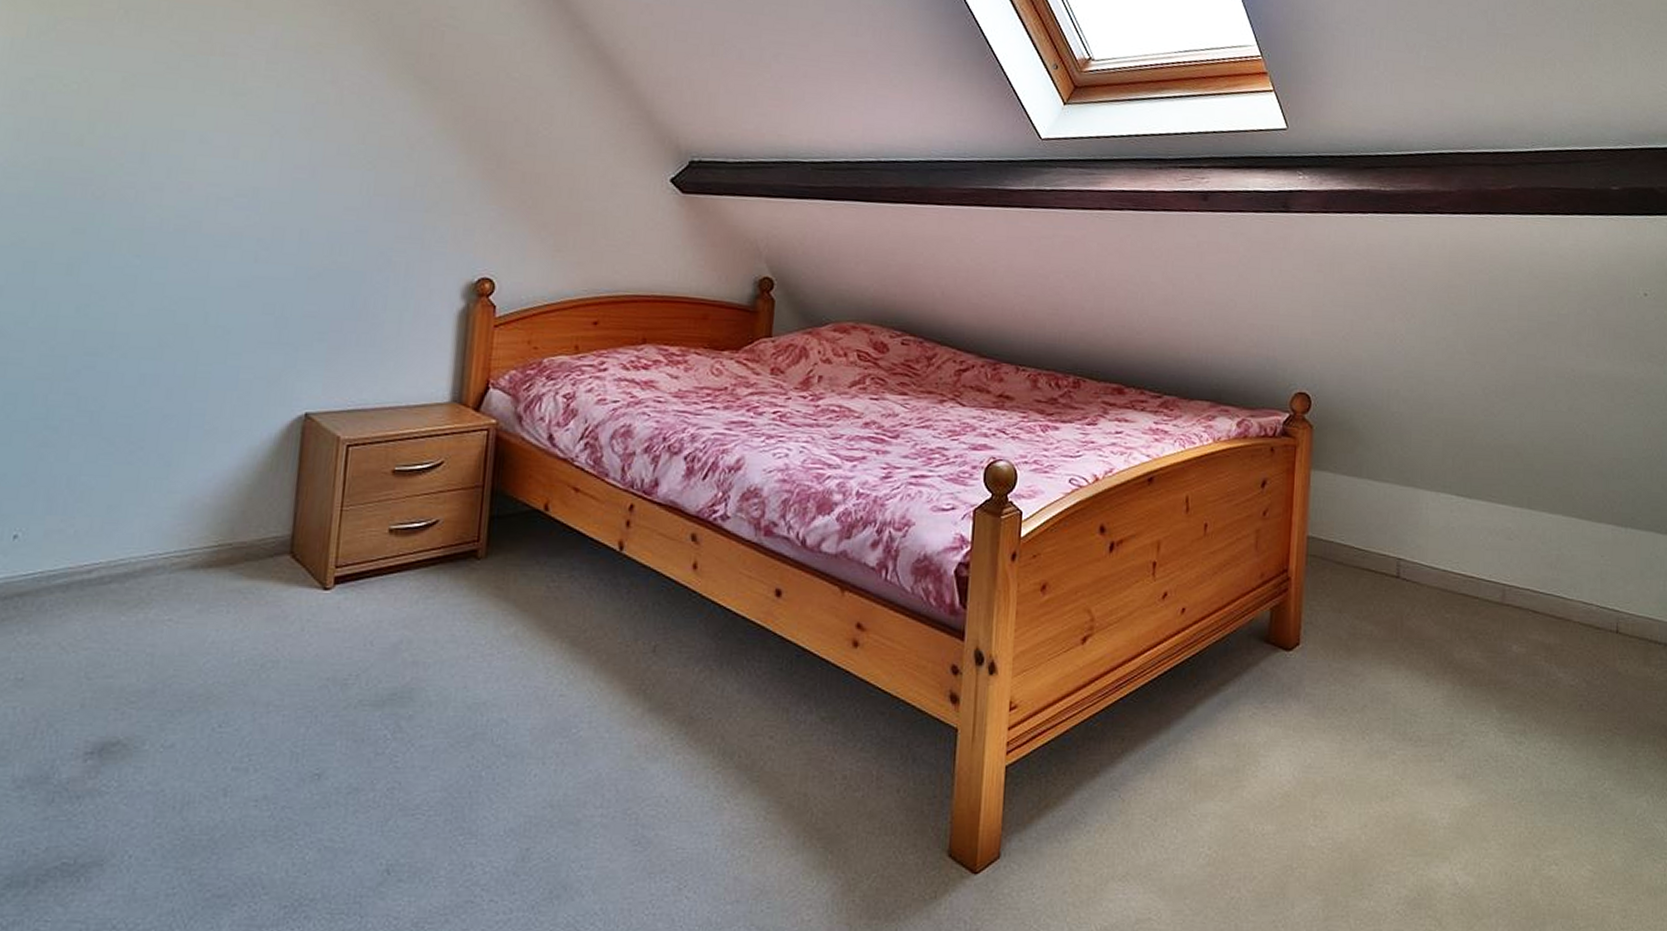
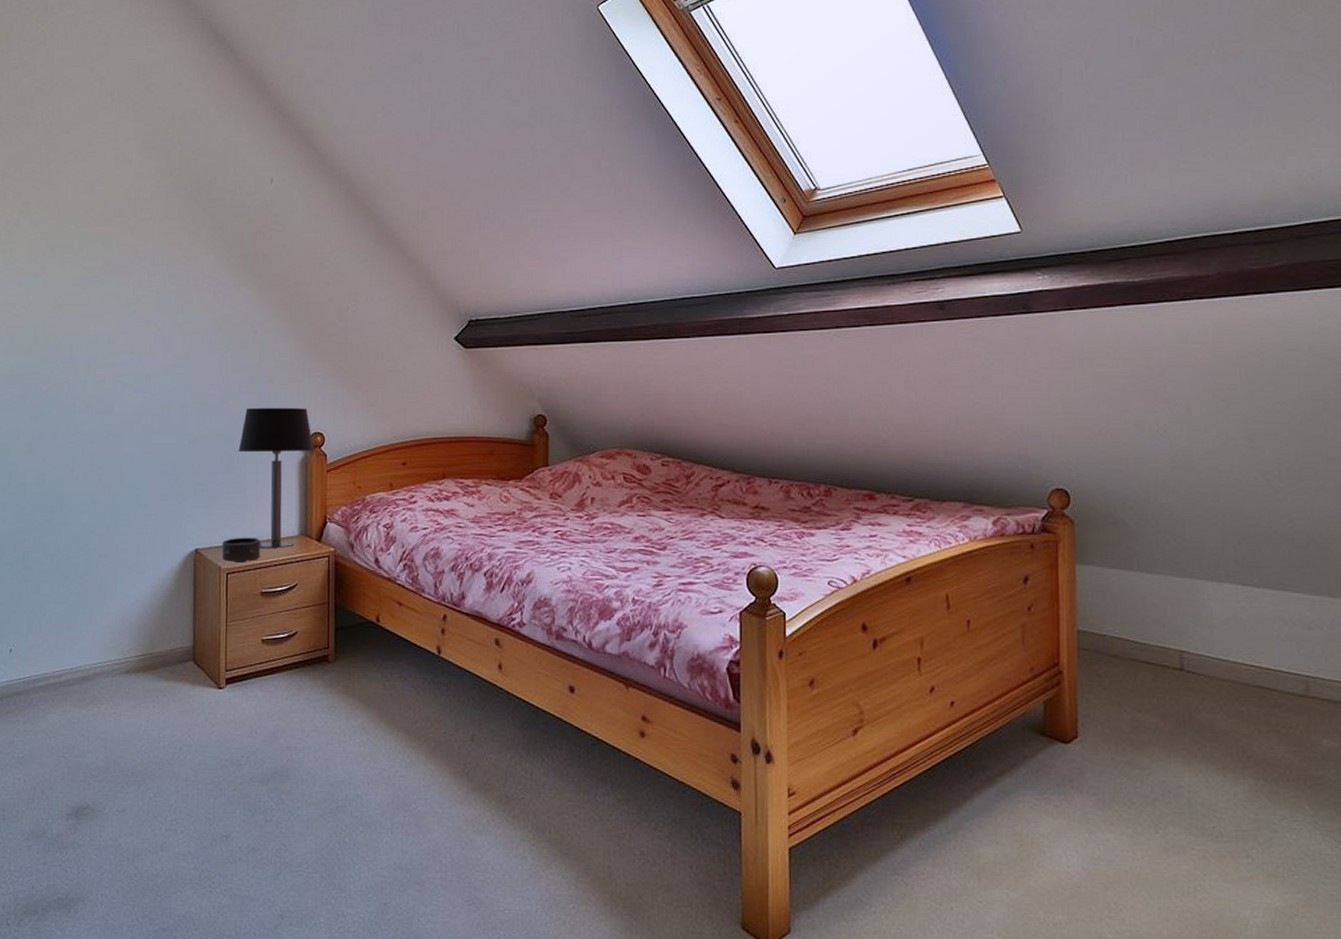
alarm clock: none [342,401,399,433] -> present [222,537,261,563]
table lamp: none [376,241,480,418] -> present [238,407,314,549]

